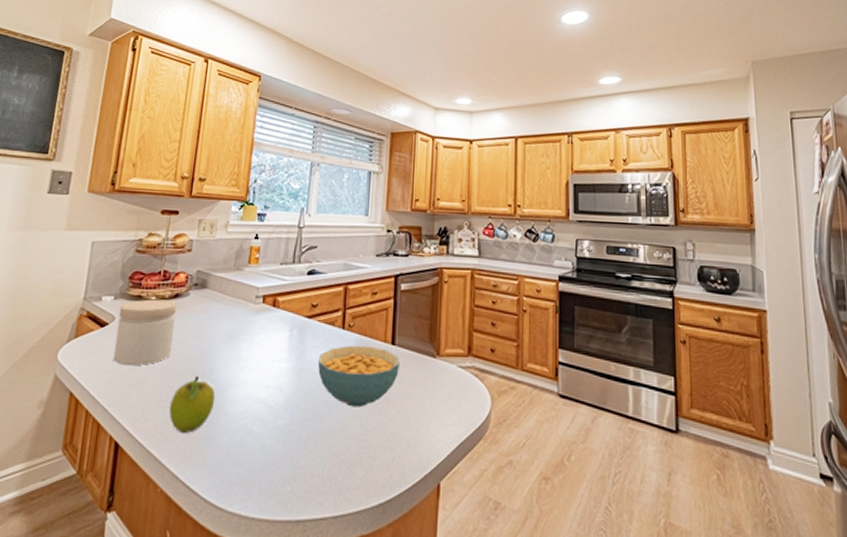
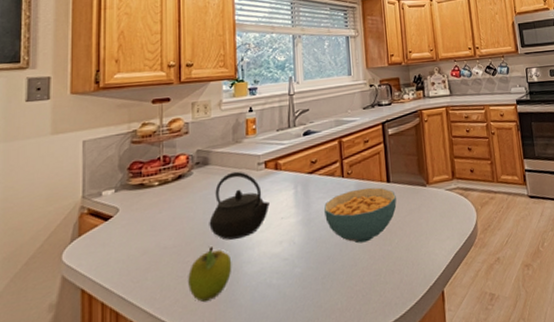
jar: present [113,299,176,366] -> none [122,182,183,253]
kettle: none [198,300,262,373] -> present [209,171,270,240]

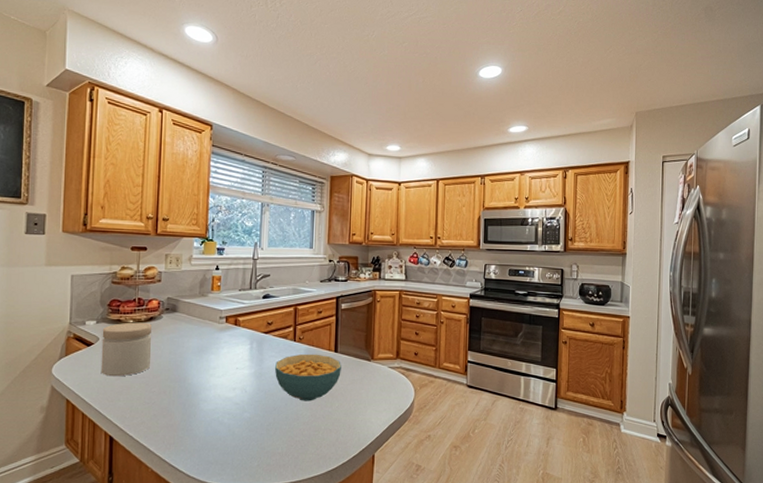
jar: none [122,182,183,253] -> present [100,322,152,377]
fruit: present [188,247,232,302] -> none [153,383,191,426]
kettle: present [209,171,270,240] -> none [174,321,227,379]

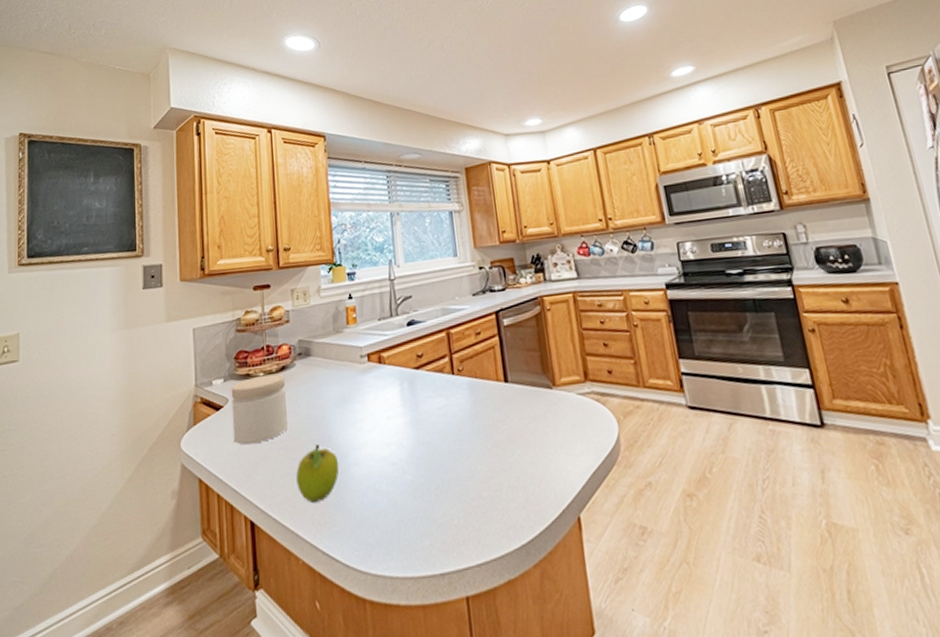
fruit: none [153,383,191,426] -> present [296,444,340,503]
cereal bowl: present [274,353,341,401] -> none [433,387,518,452]

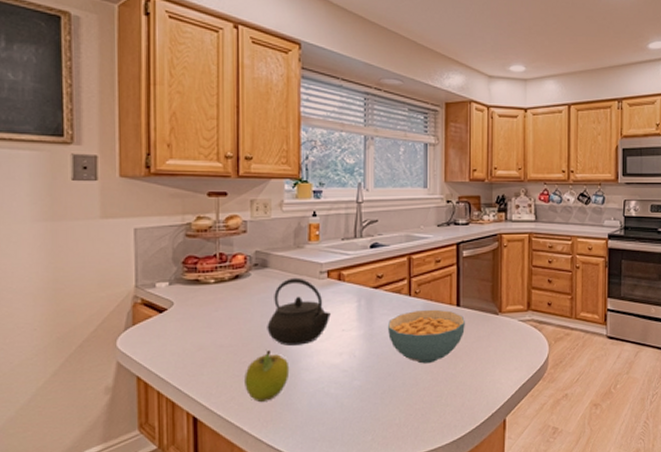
jar: present [231,373,289,445] -> none [177,281,239,347]
kettle: none [314,364,375,438] -> present [267,277,331,346]
cereal bowl: none [433,387,518,452] -> present [387,309,465,364]

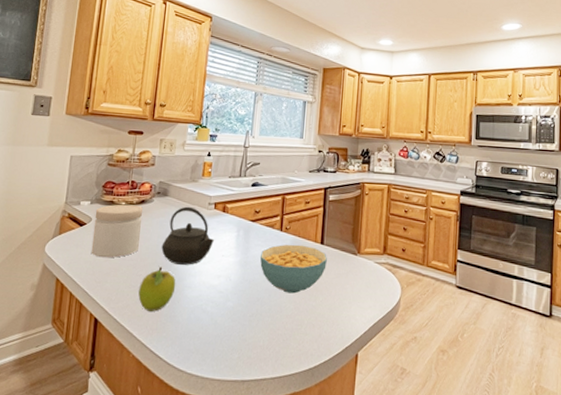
jar: none [177,281,239,347] -> present [91,204,143,258]

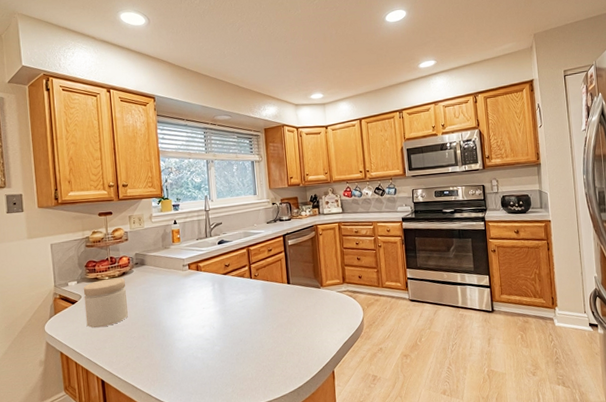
fruit: present [138,267,176,312] -> none [135,327,167,366]
kettle: present [161,206,214,265] -> none [148,271,194,323]
cereal bowl: present [259,244,327,294] -> none [236,287,296,331]

